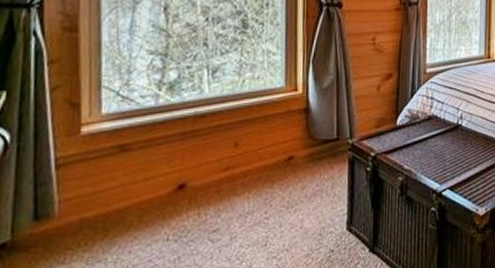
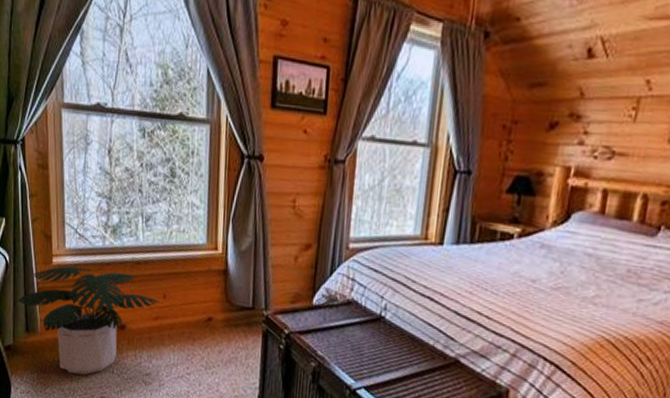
potted plant: none [18,129,231,256] -> present [16,266,160,375]

